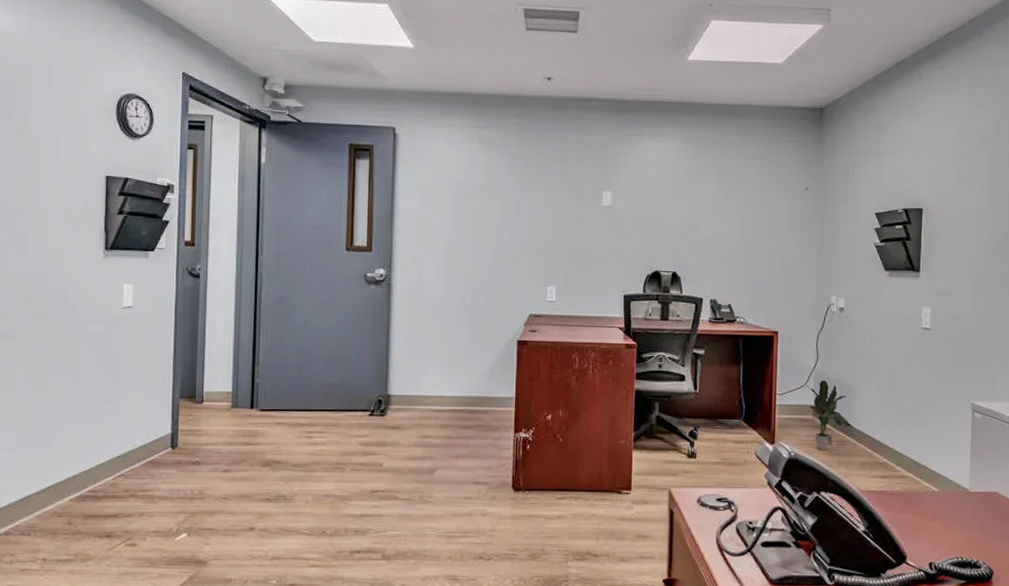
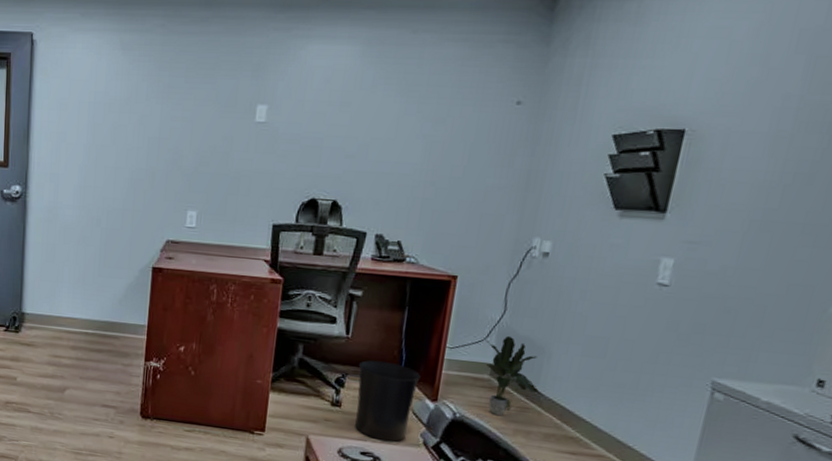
waste bin: none [707,411,759,486] -> present [355,360,421,442]

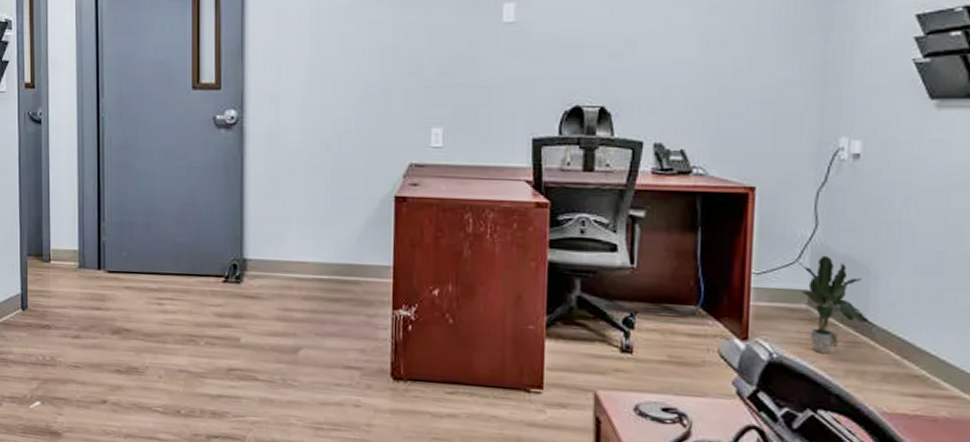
waste bin: present [355,360,421,442] -> none [648,293,725,394]

